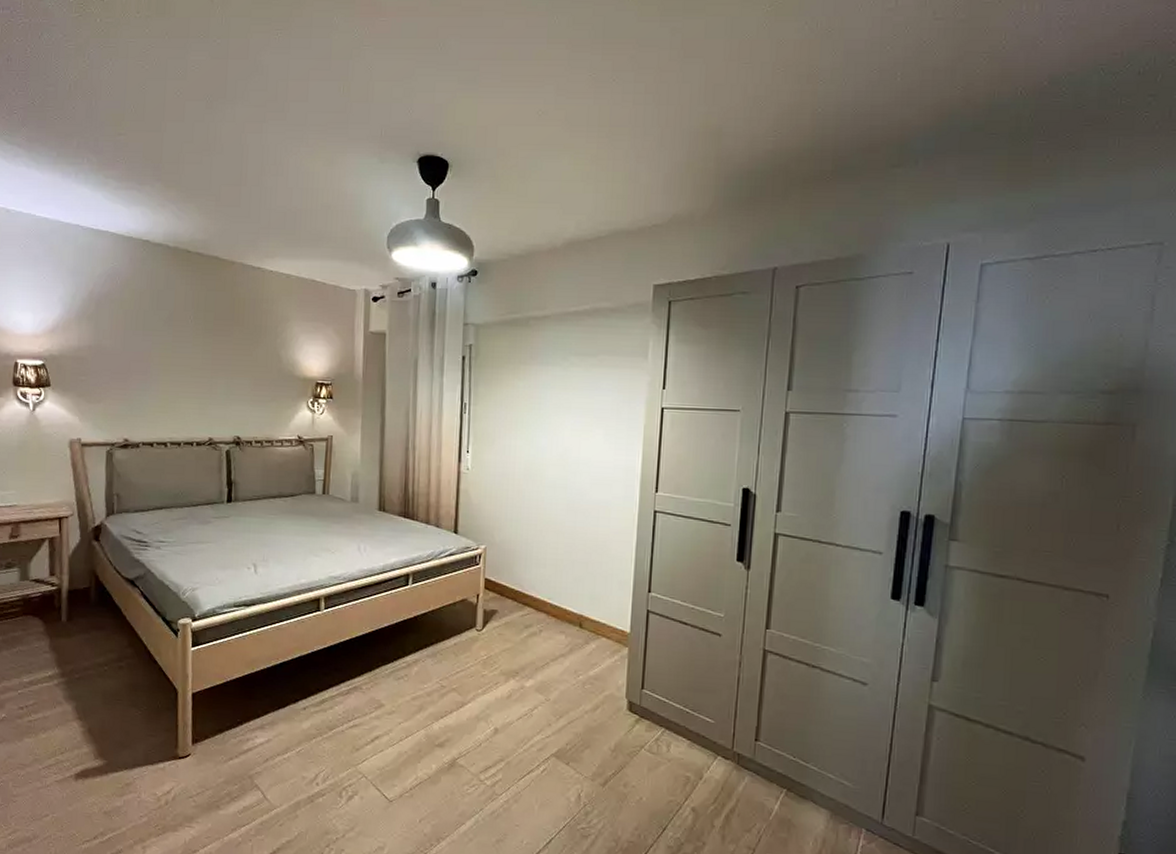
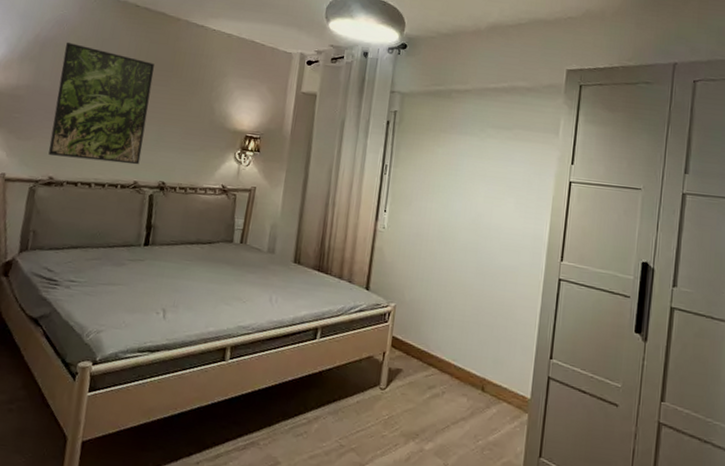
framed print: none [119,296,215,421] -> present [48,41,155,165]

